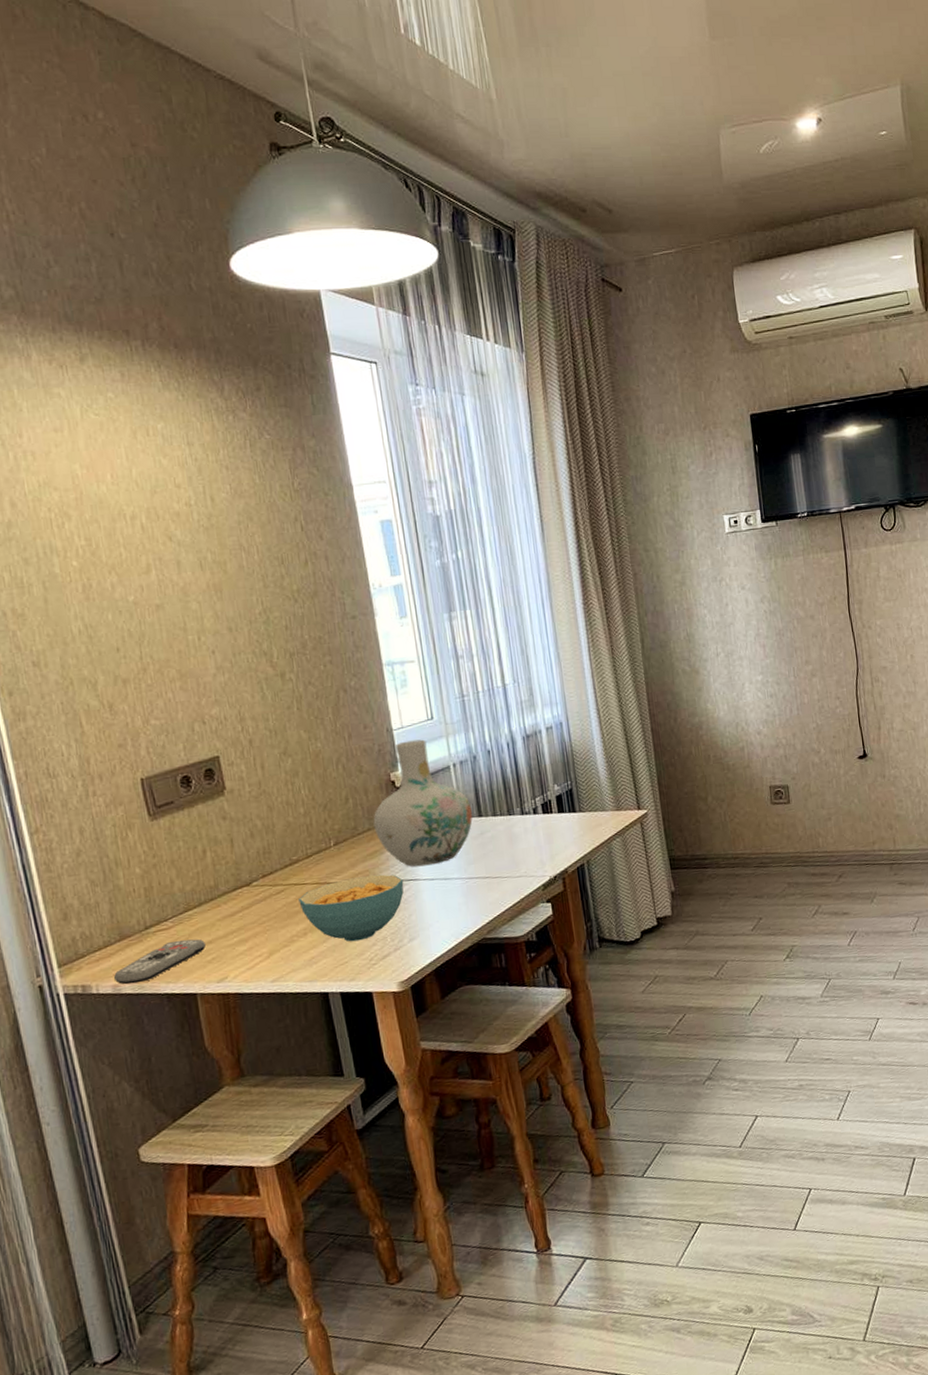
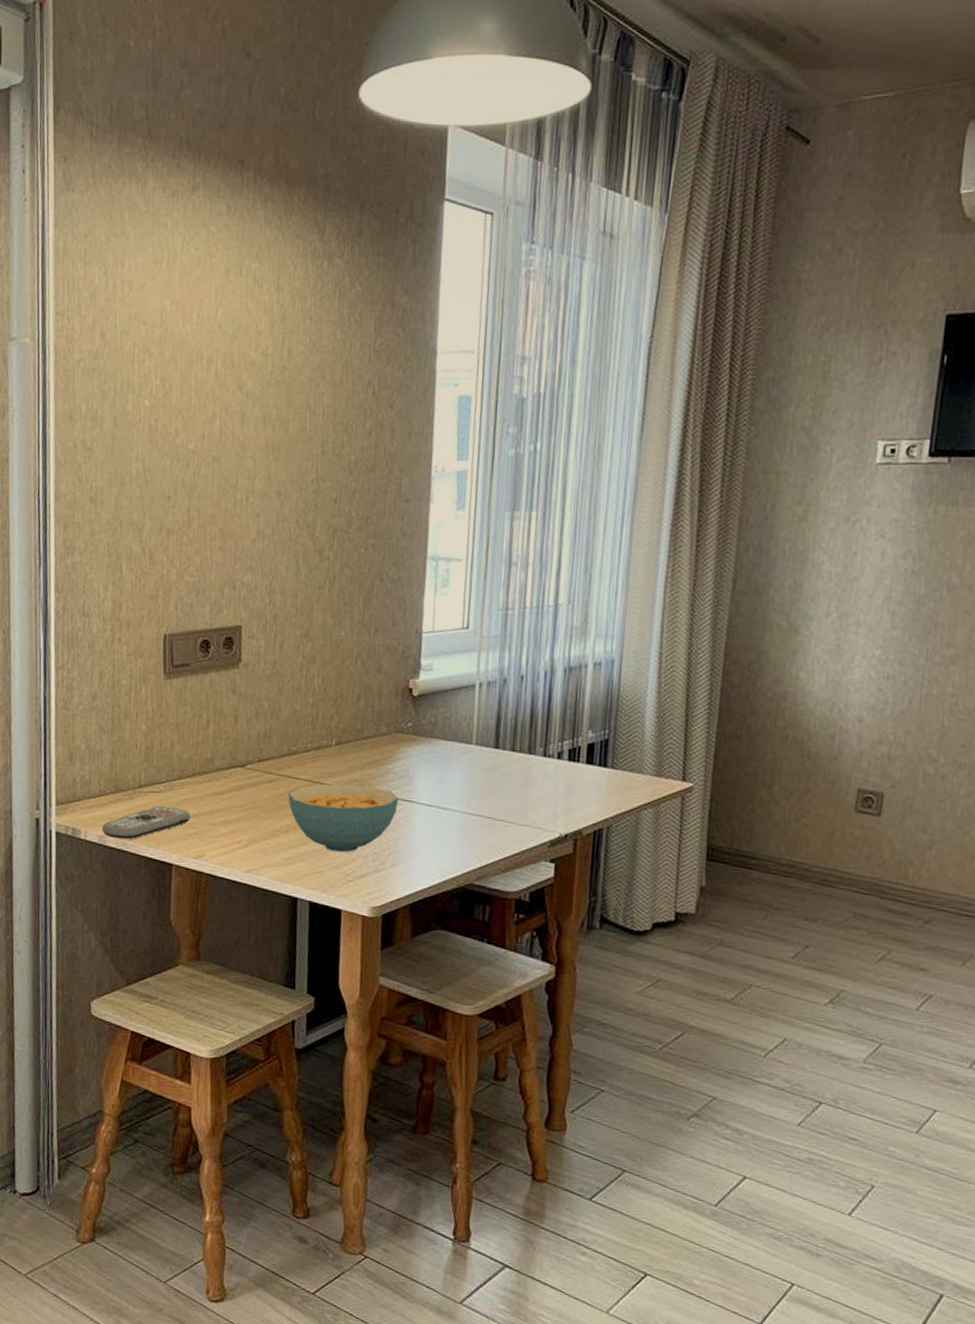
vase: present [373,739,473,867] -> none [380,647,490,790]

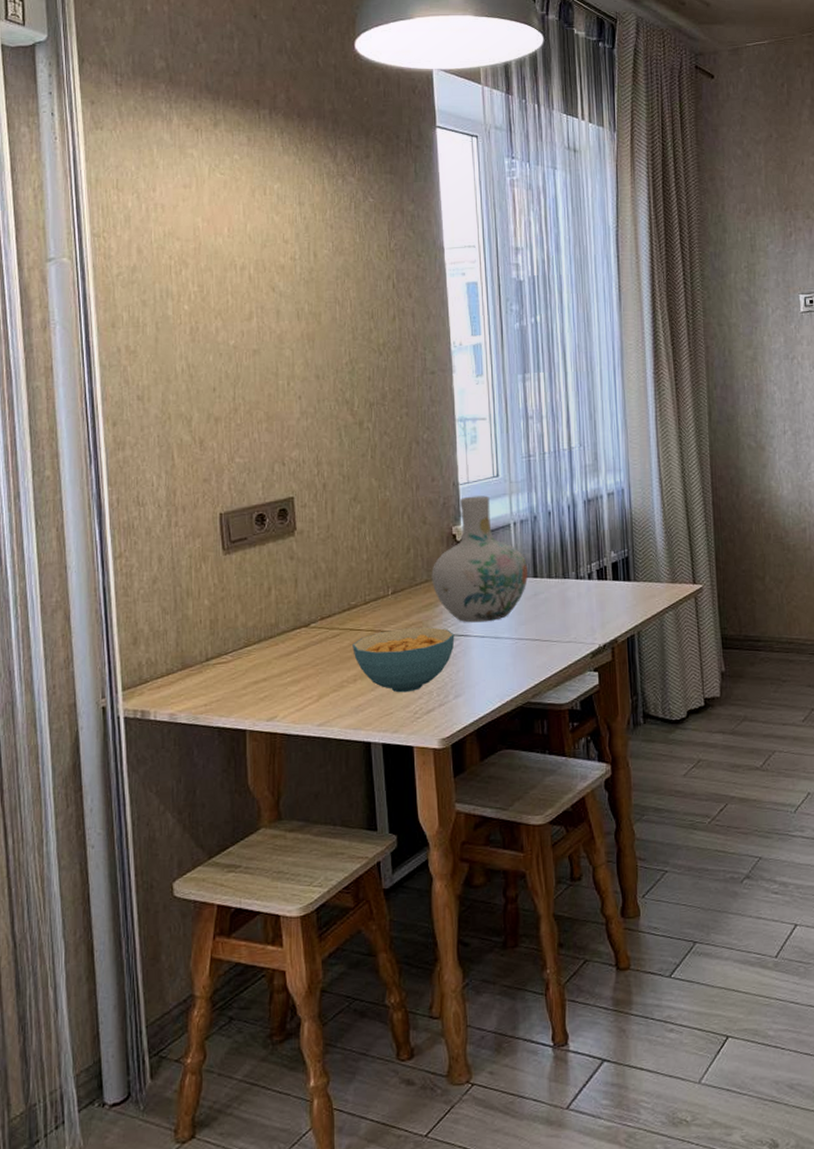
remote control: present [101,805,190,840] -> none [171,674,260,714]
vase: none [380,647,490,790] -> present [431,495,528,623]

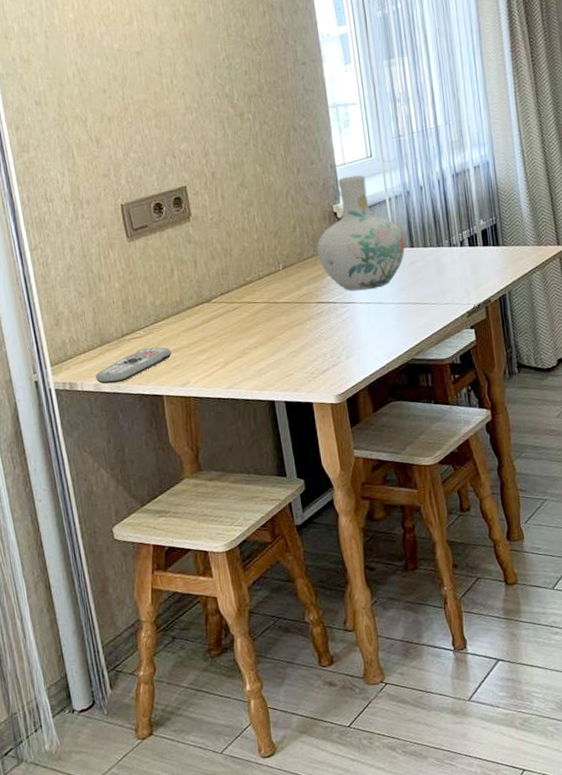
remote control: none [171,674,260,714] -> present [95,347,172,384]
cereal bowl: present [352,627,455,693] -> none [251,296,343,357]

